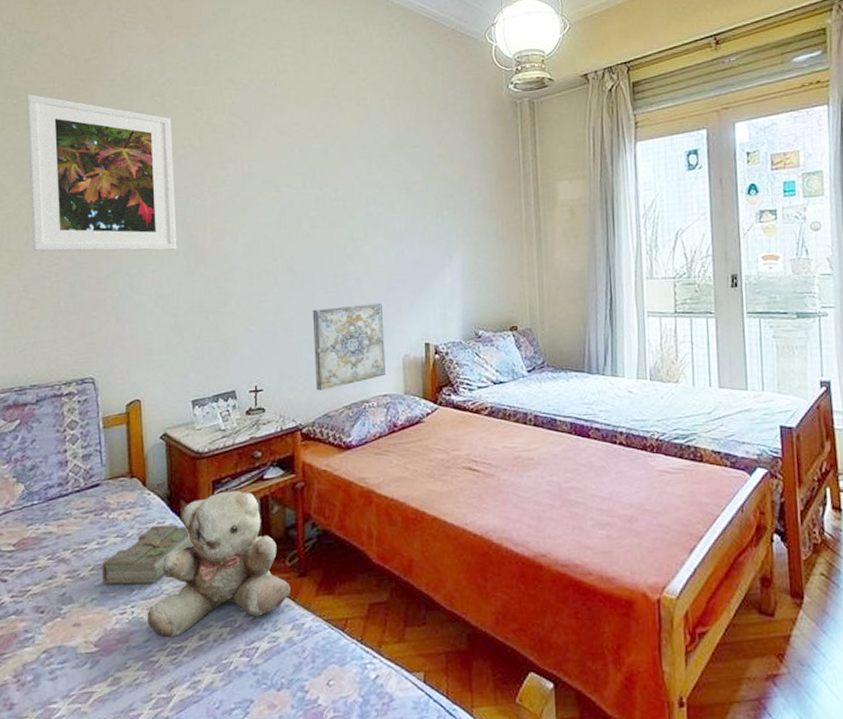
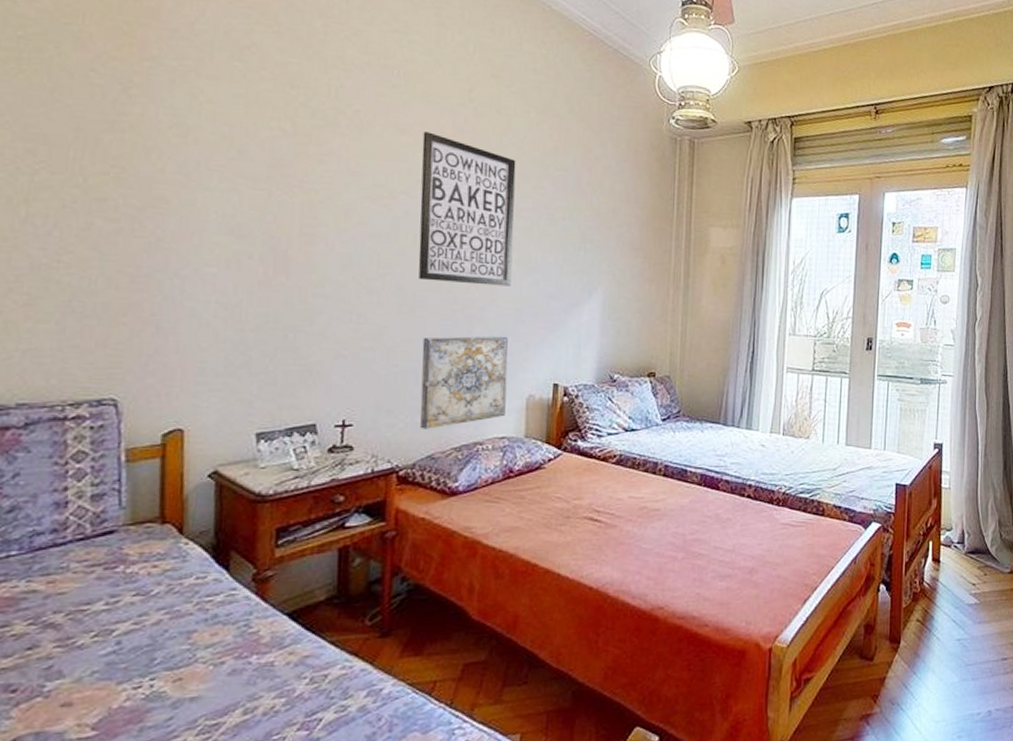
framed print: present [26,94,177,252] -> none [33,27,256,252]
diary: present [101,524,193,584] -> none [108,580,244,653]
teddy bear: present [148,491,291,638] -> none [172,540,369,714]
wall art: none [298,130,381,260] -> present [418,131,516,286]

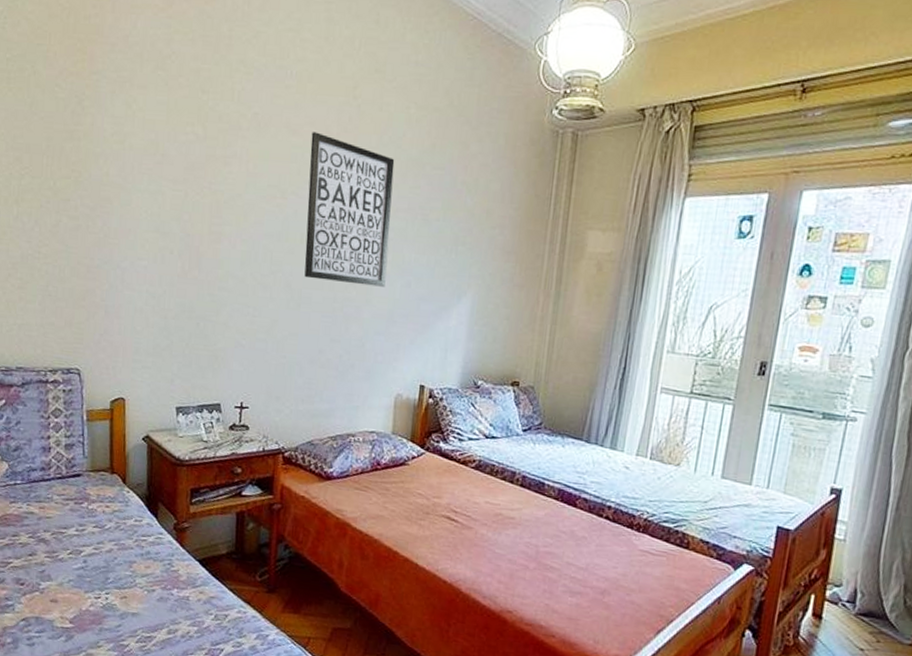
wall art: present [420,336,508,429] -> none [303,332,380,418]

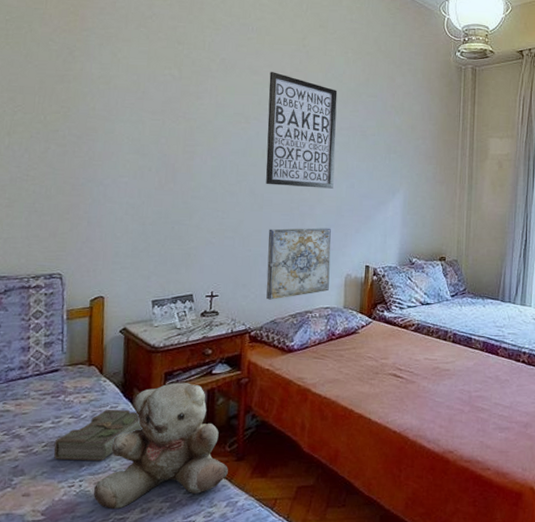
diary: none [79,521,168,576] -> present [53,409,143,461]
teddy bear: none [120,500,259,627] -> present [94,382,228,510]
wall art: none [303,332,380,418] -> present [266,227,331,300]

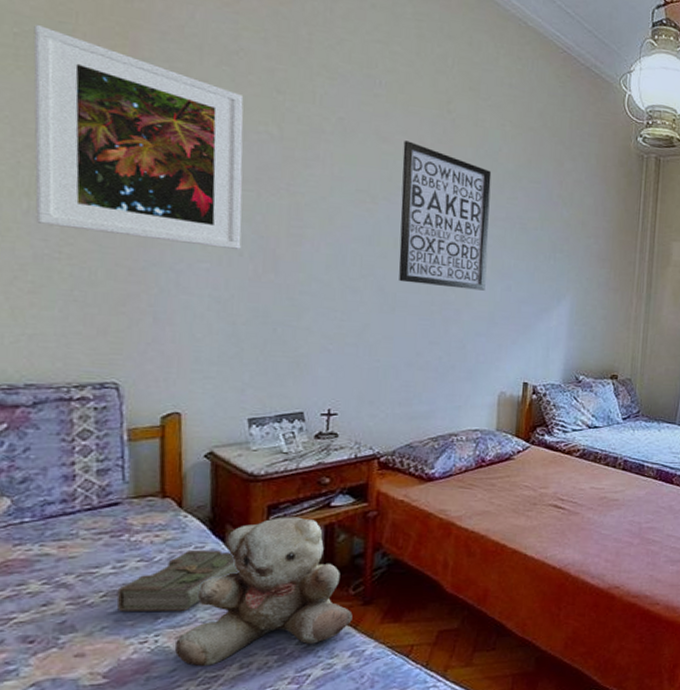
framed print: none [13,12,155,166] -> present [33,25,244,249]
wall art: present [266,227,331,300] -> none [400,335,482,420]

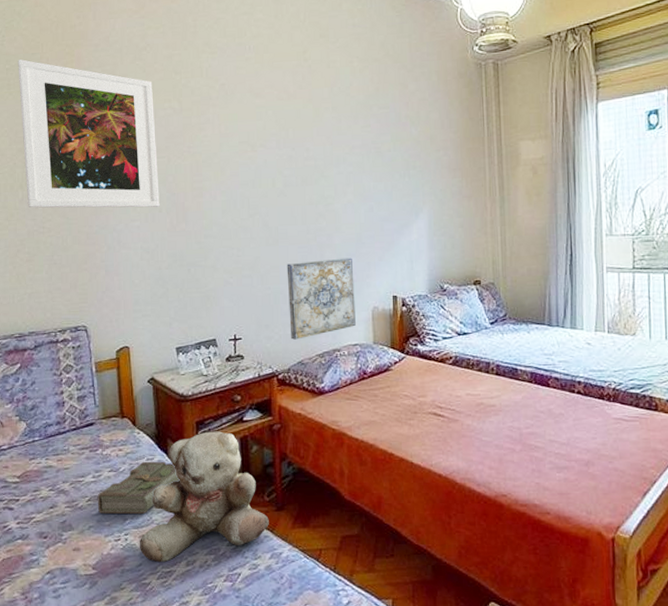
wall art: present [399,140,492,291] -> none [272,92,351,216]
wall art: none [400,335,482,420] -> present [286,258,356,340]

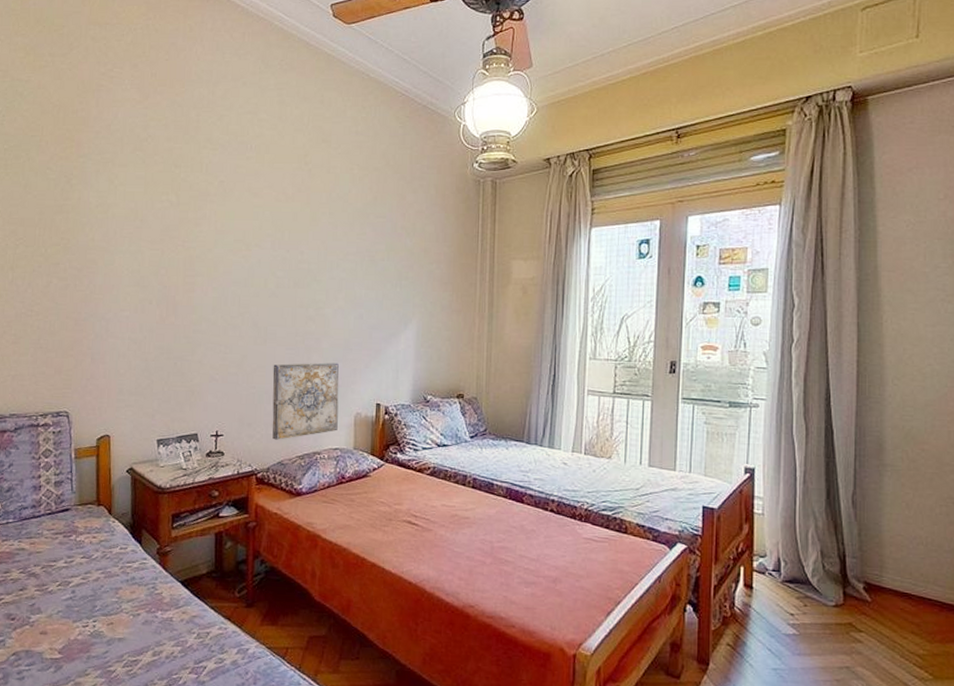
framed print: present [18,59,160,208] -> none [16,141,152,298]
diary: present [97,461,180,514] -> none [67,550,152,602]
teddy bear: present [140,431,269,563] -> none [107,524,238,652]

